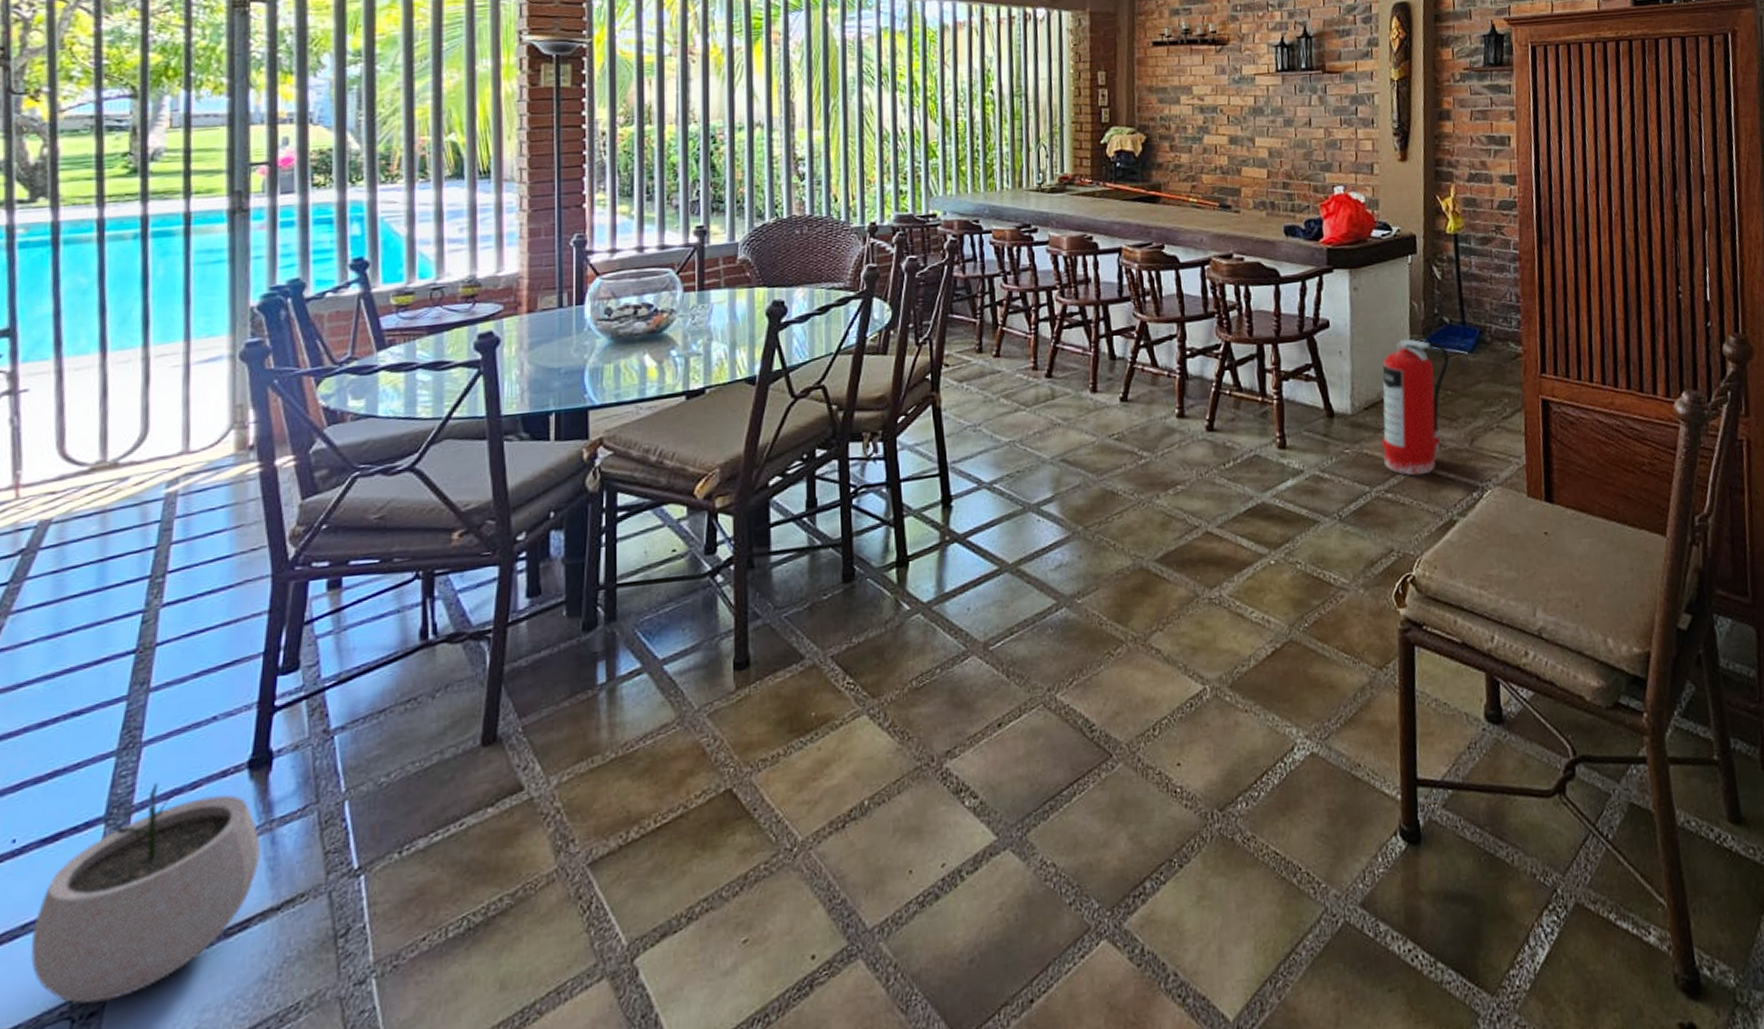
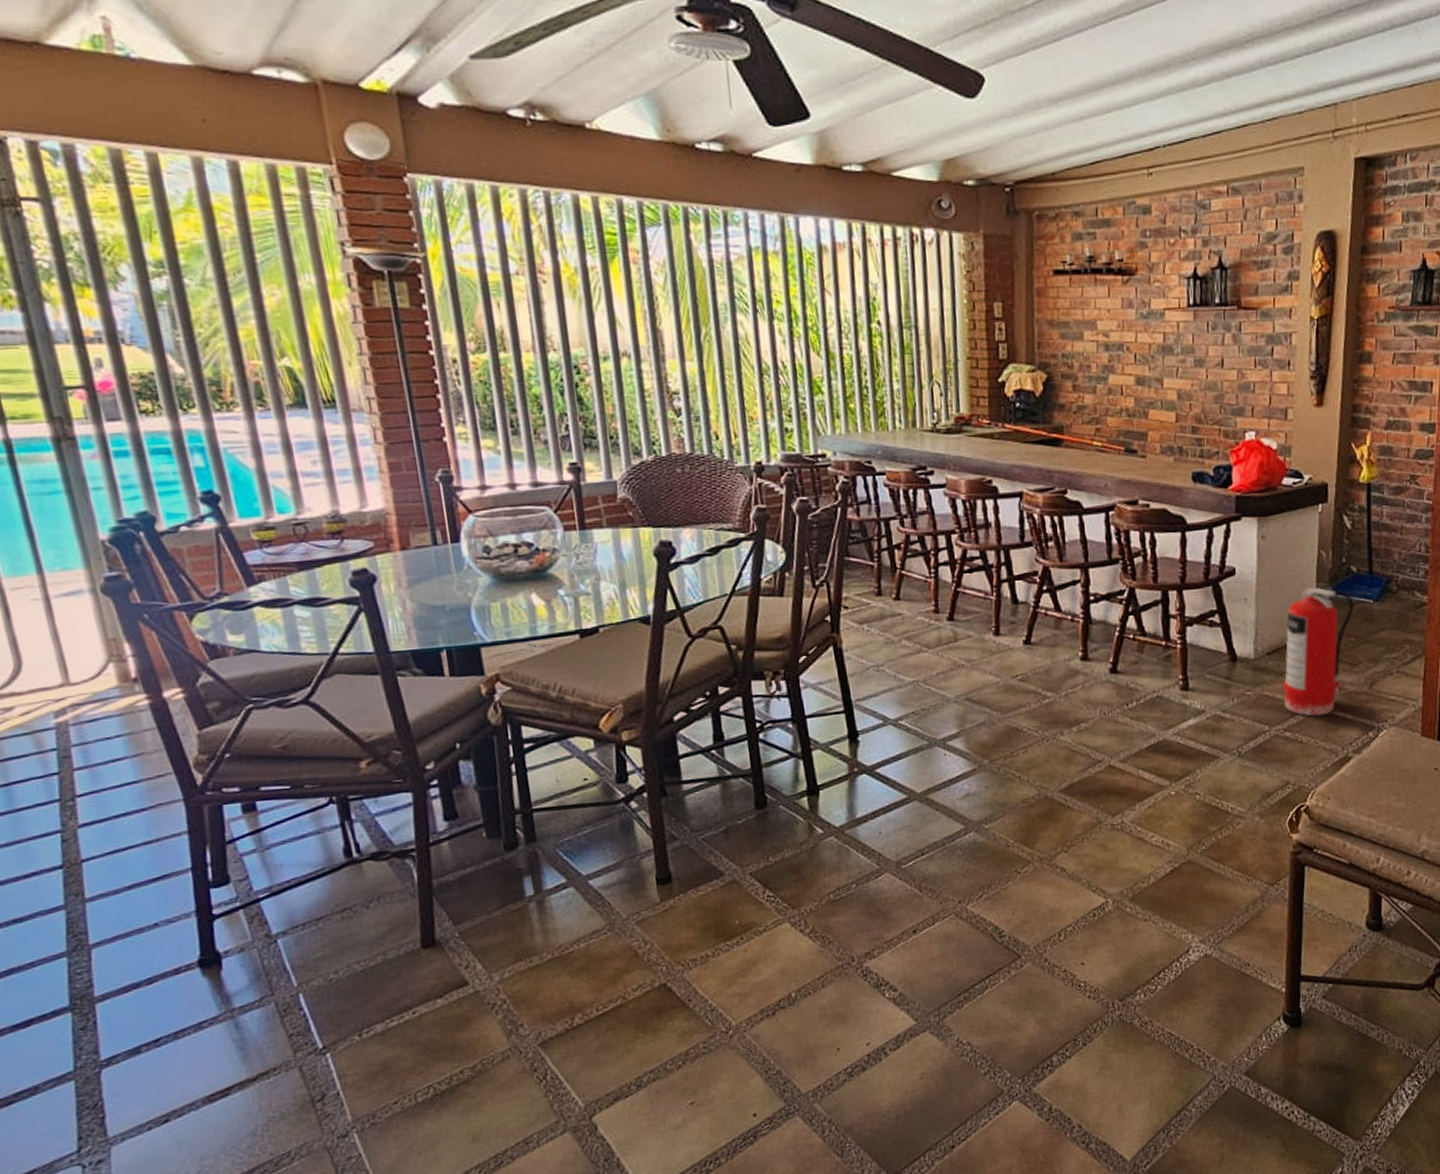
plant pot: present [31,783,262,1004] -> none [26,979,229,1154]

